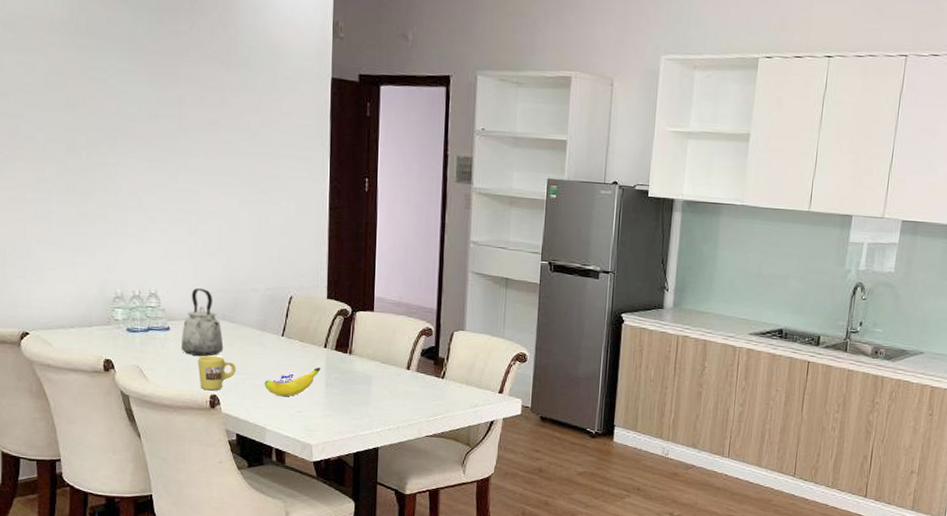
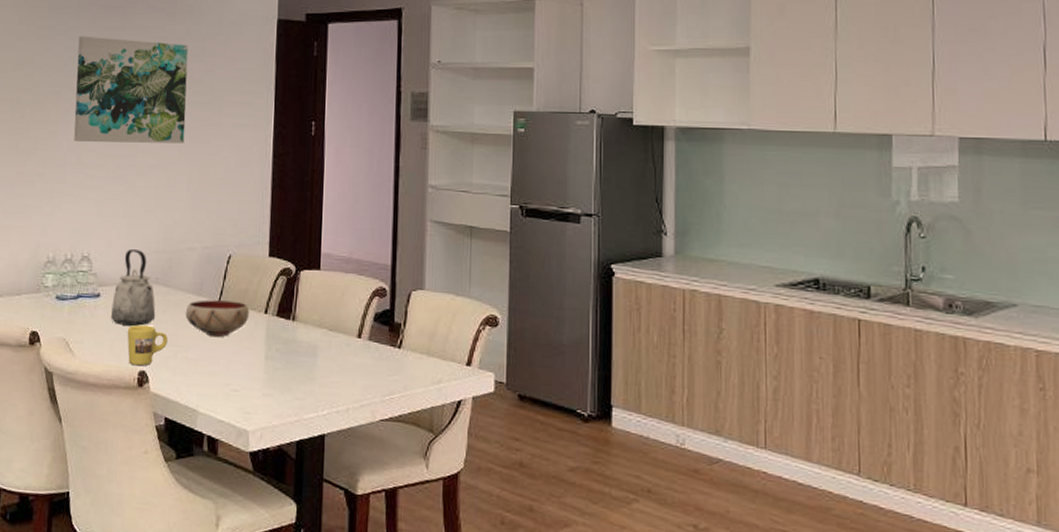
wall art: none [131,80,245,193] -> present [74,36,189,144]
bowl: none [251,335,311,367] -> present [185,299,250,337]
banana: present [264,367,321,397] -> none [197,337,261,373]

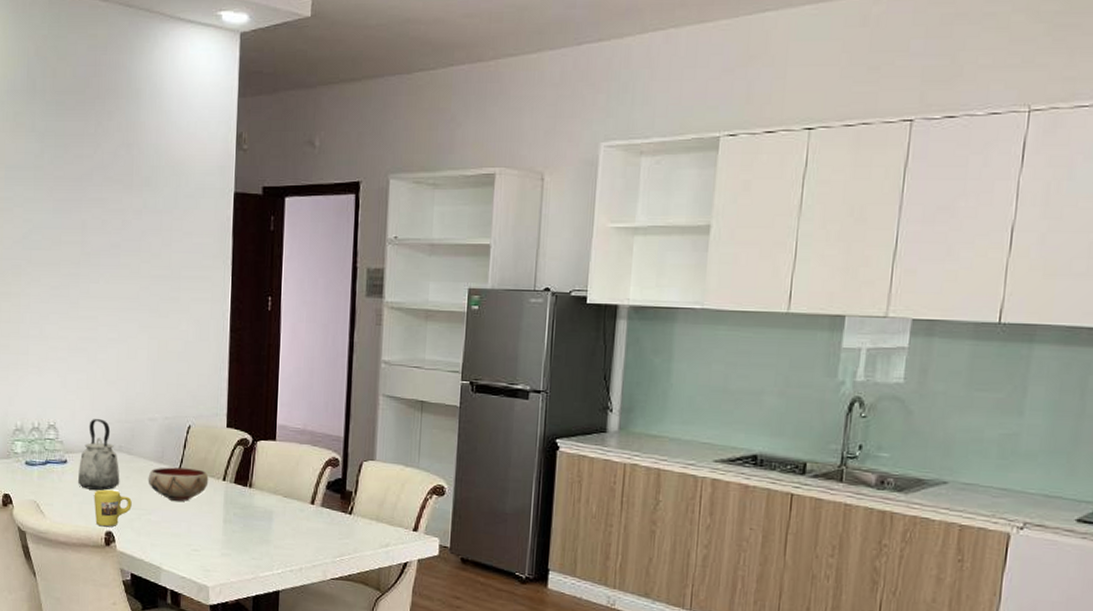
wall art: present [74,36,189,144] -> none [35,208,146,317]

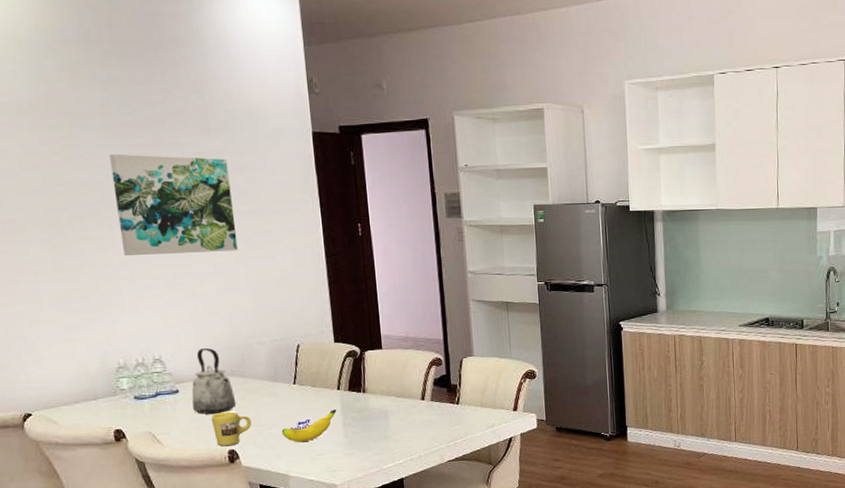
wall art: none [35,208,146,317] -> present [109,153,238,255]
bowl: present [148,467,209,501] -> none [264,382,324,414]
banana: none [160,502,219,534] -> present [281,410,337,443]

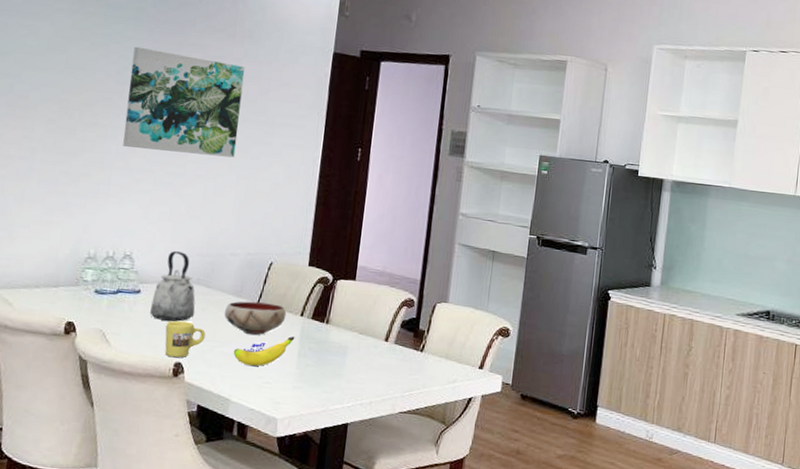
bowl: none [264,382,324,414] -> present [224,301,287,335]

